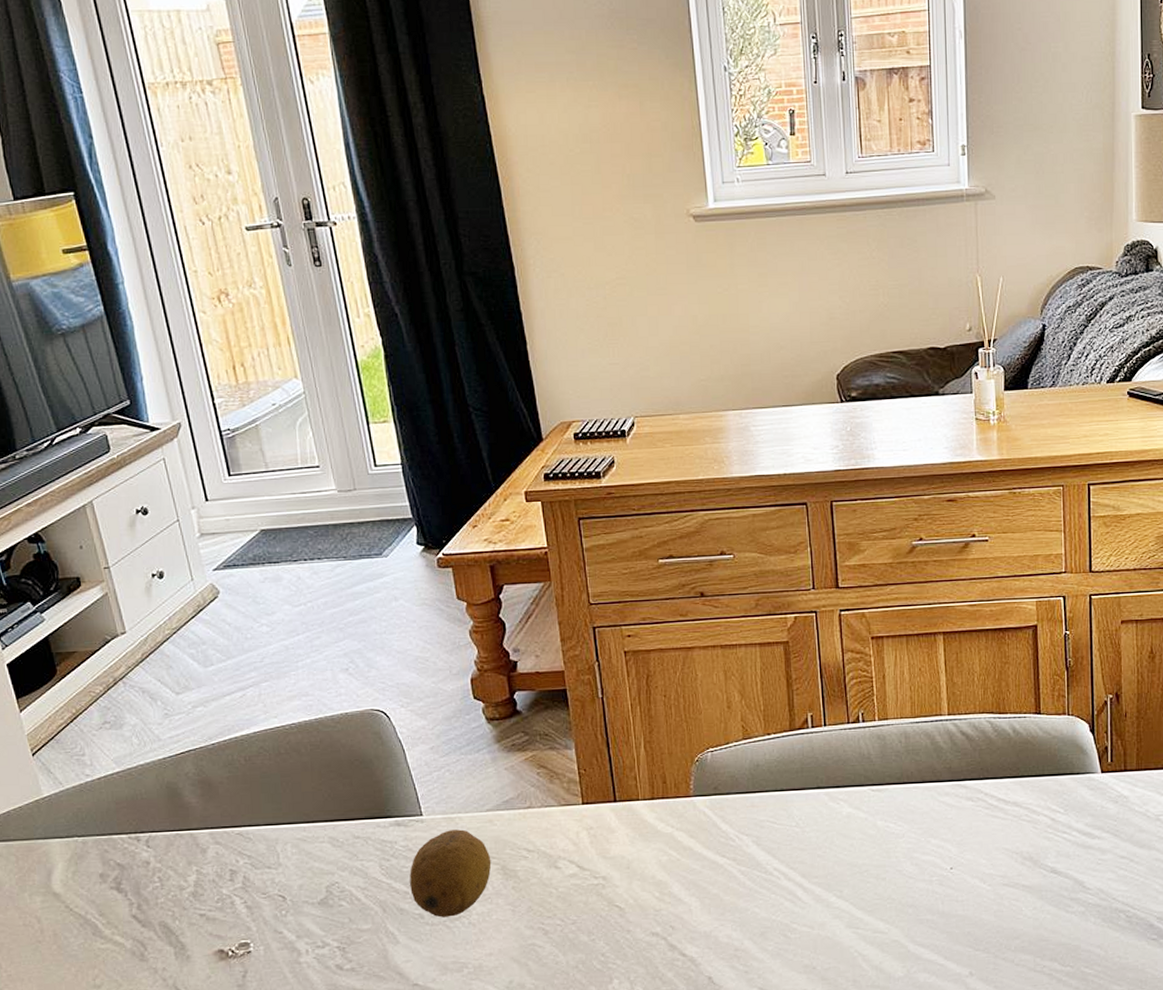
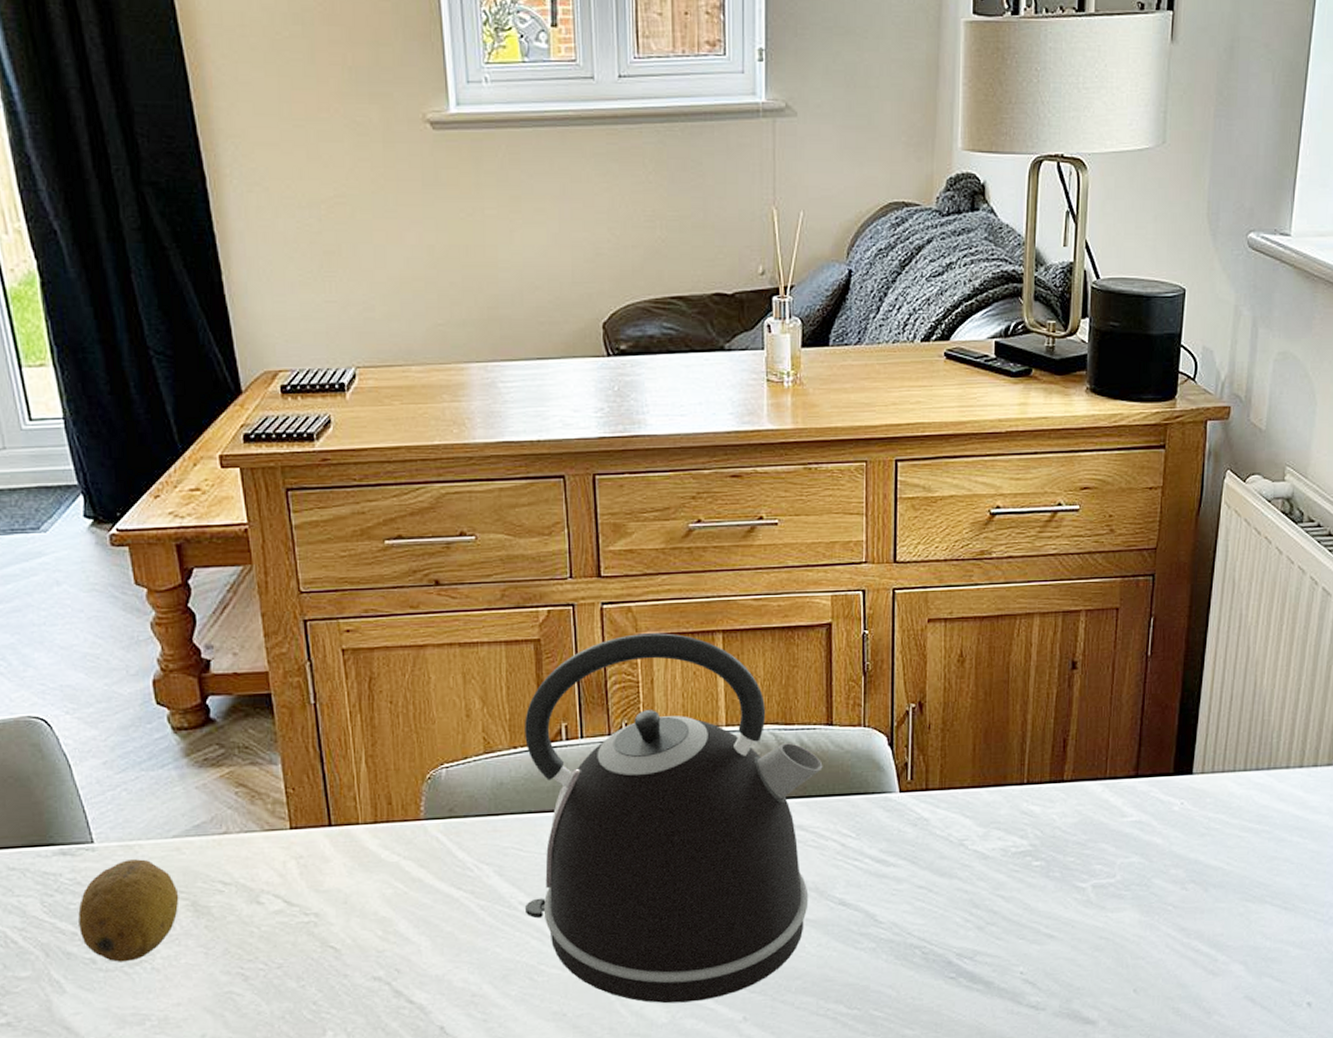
kettle: none [776,635,1033,959] -> present [524,633,823,1004]

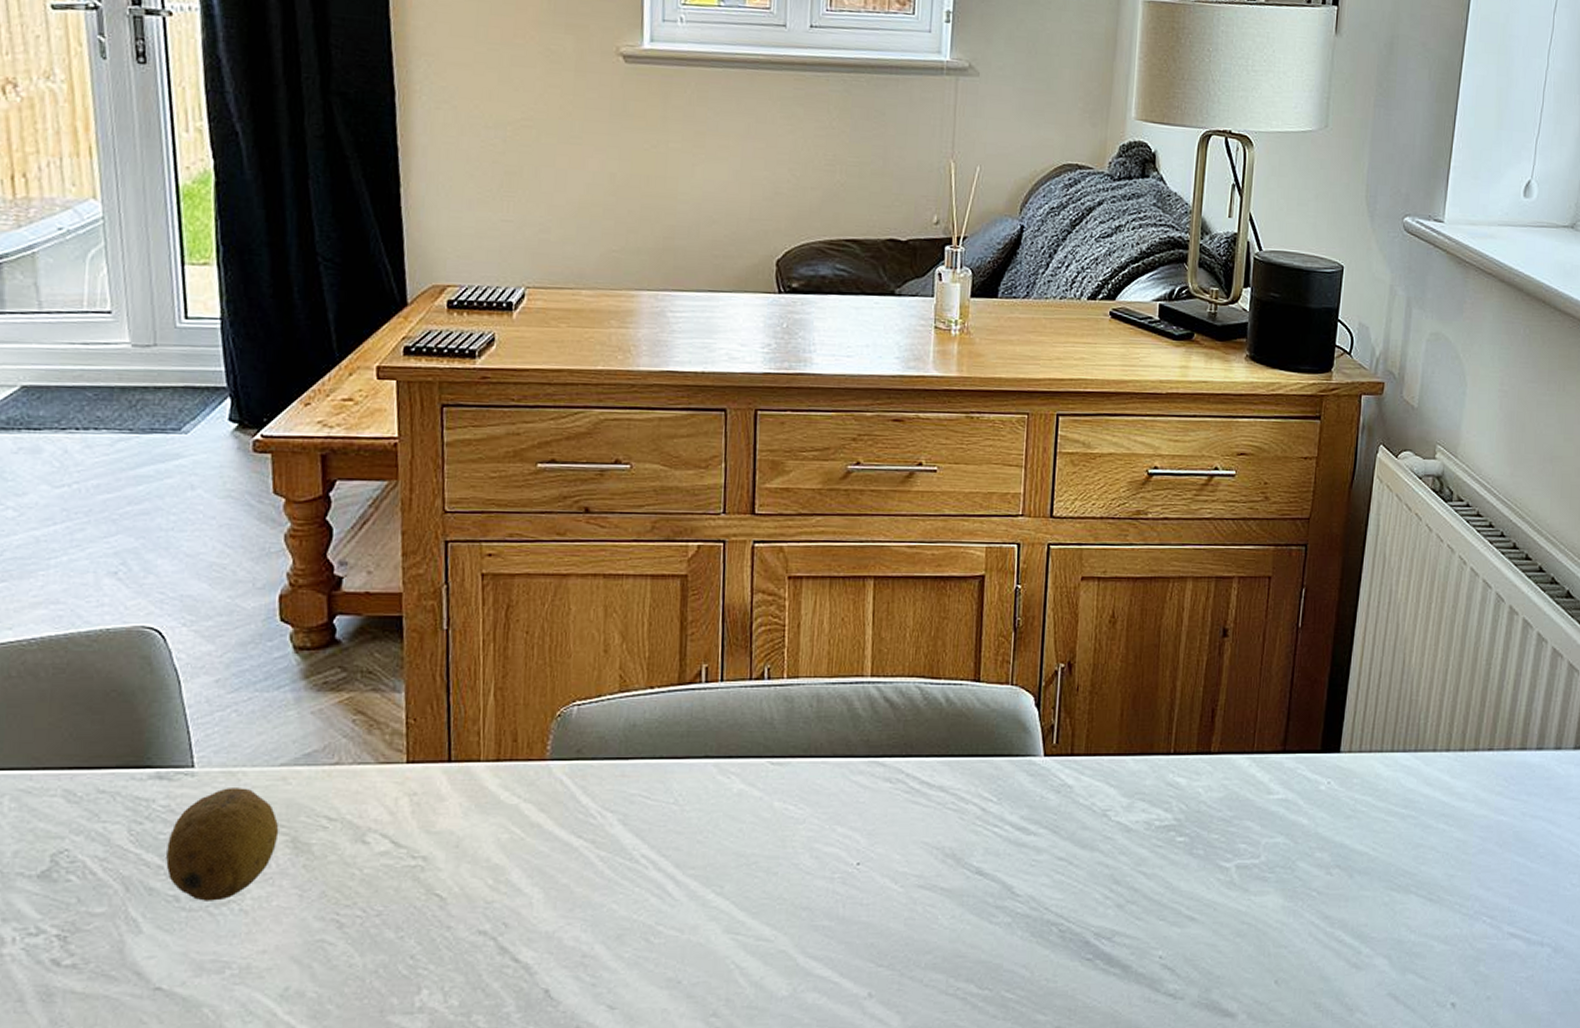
kettle: present [524,633,823,1004] -> none [646,575,968,975]

